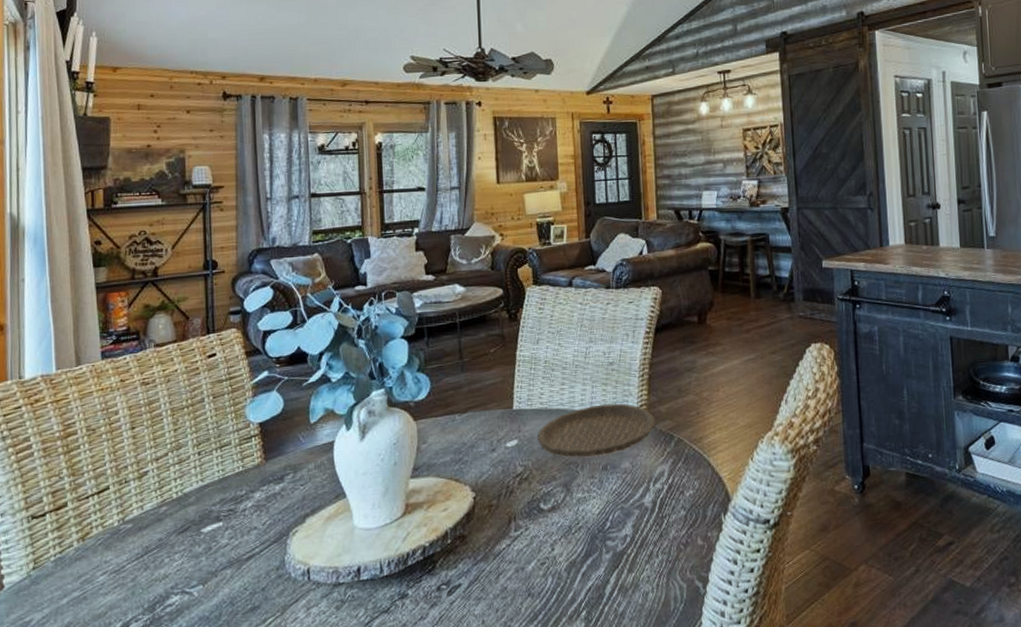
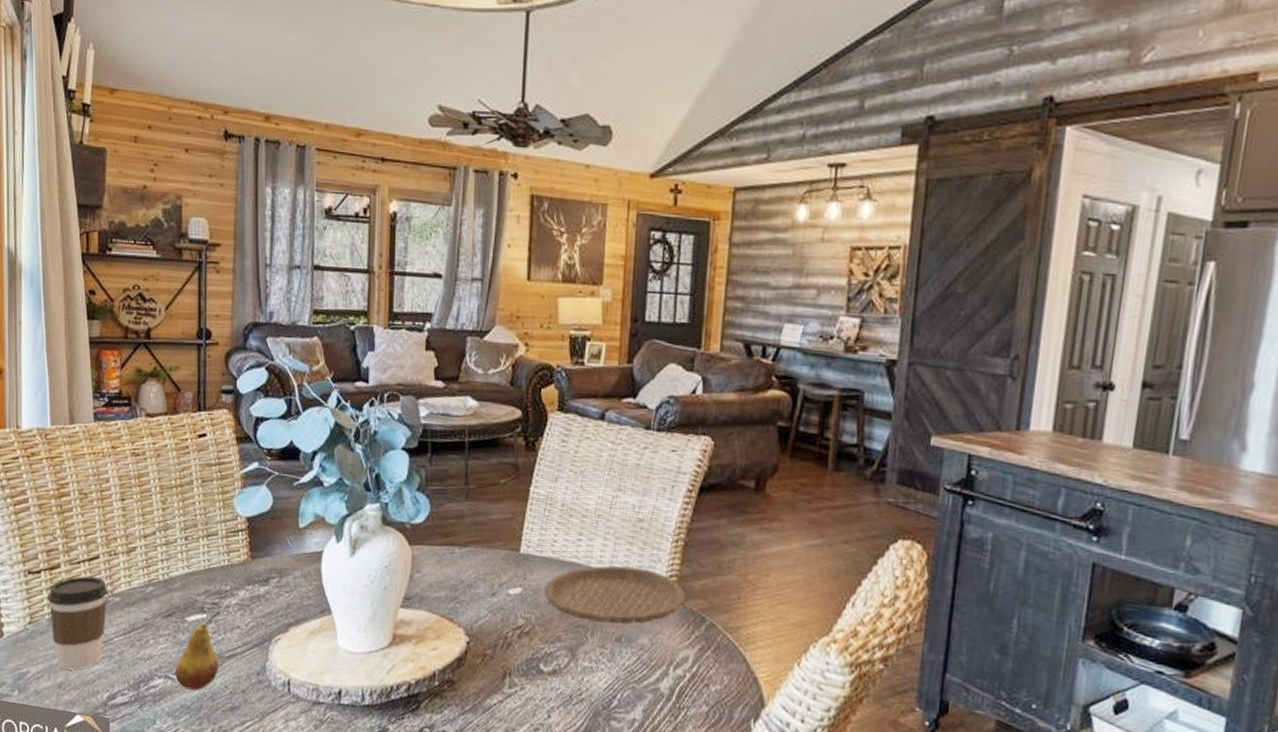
coffee cup: none [53,507,119,609] -> present [48,576,108,671]
fruit: none [192,516,238,600] -> present [175,611,221,691]

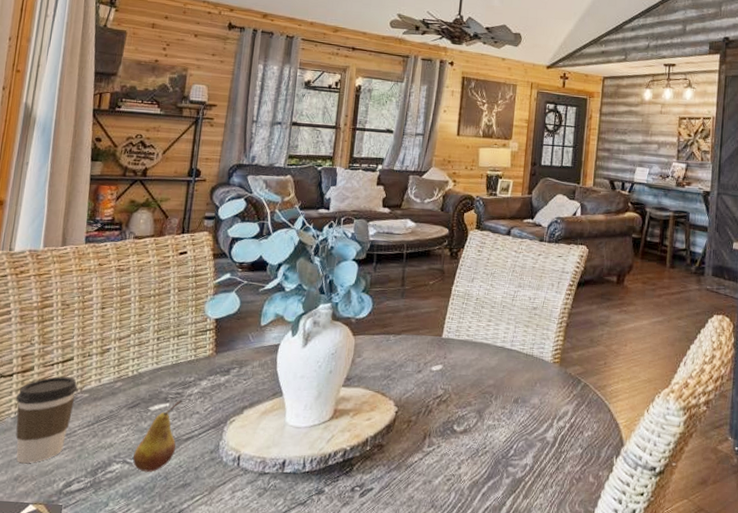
plate: present [545,565,687,625] -> none [460,343,567,390]

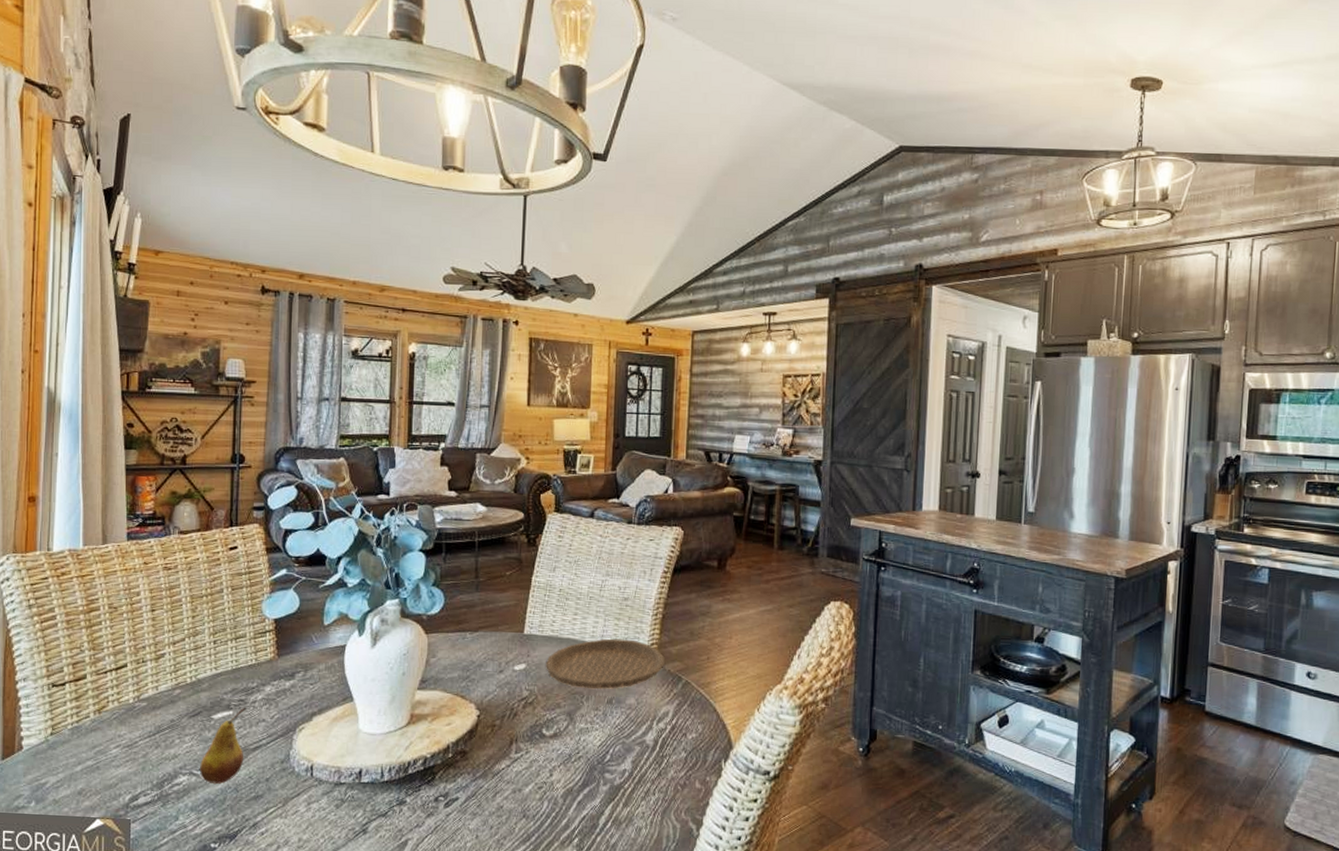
coffee cup: present [16,376,78,464] -> none [72,684,134,777]
plate: none [460,343,567,390] -> present [546,638,666,689]

